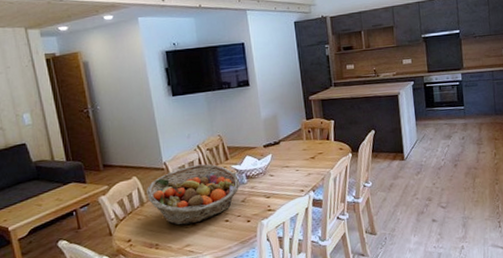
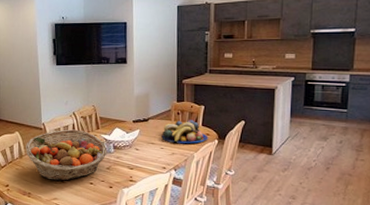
fruit bowl: none [295,136,342,163] -> present [161,120,208,144]

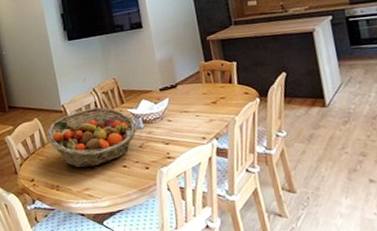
fruit bowl: present [161,120,208,144] -> none [194,79,248,109]

